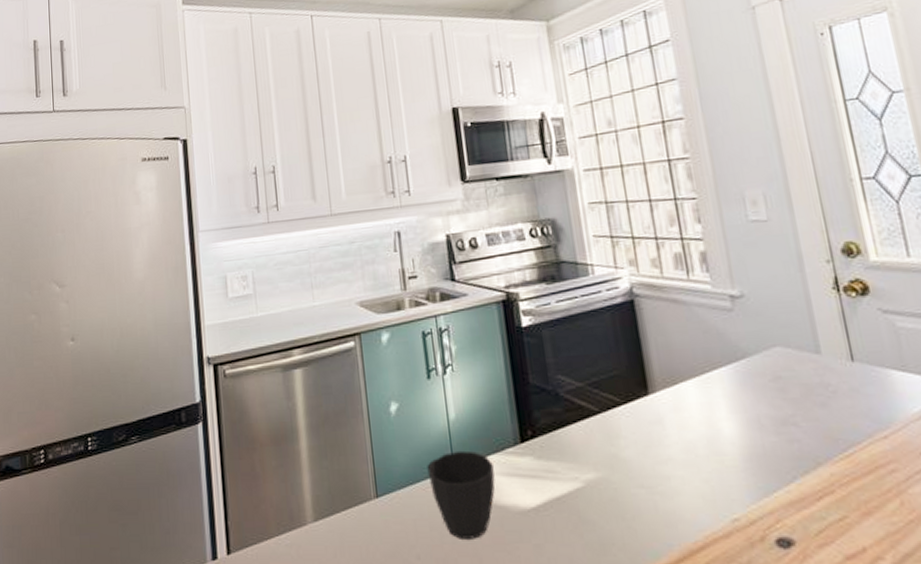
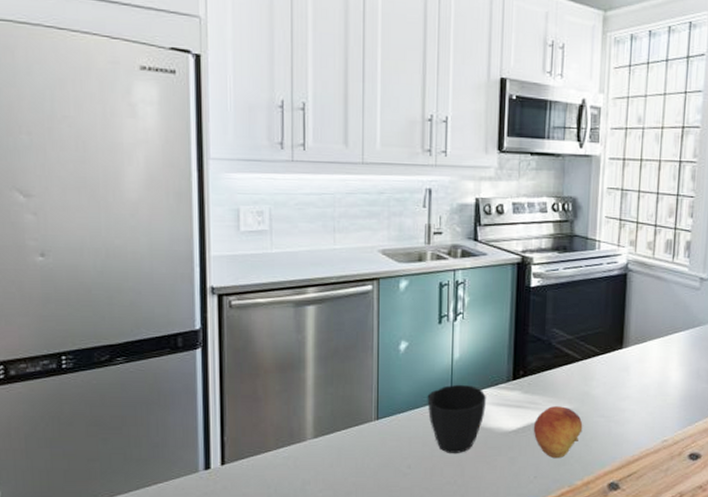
fruit: none [556,474,620,547] -> present [533,406,583,459]

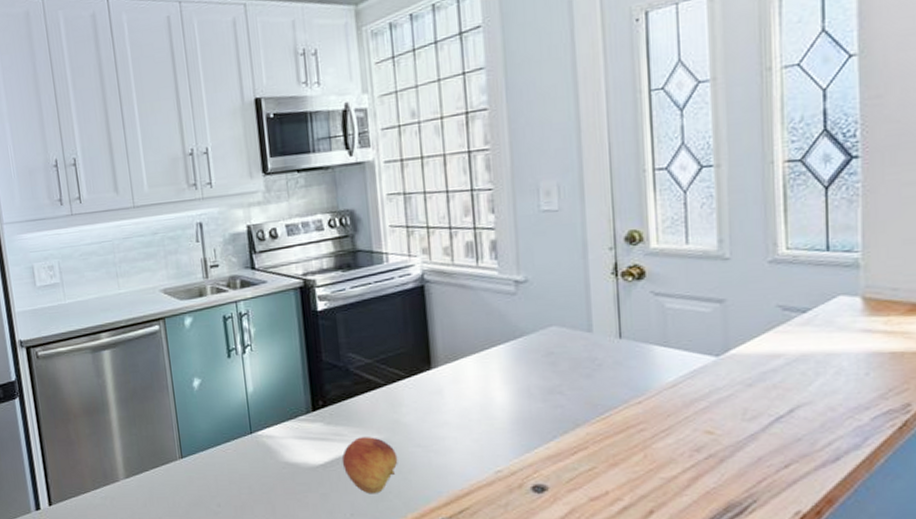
cup: present [427,384,486,453] -> none [227,418,288,491]

